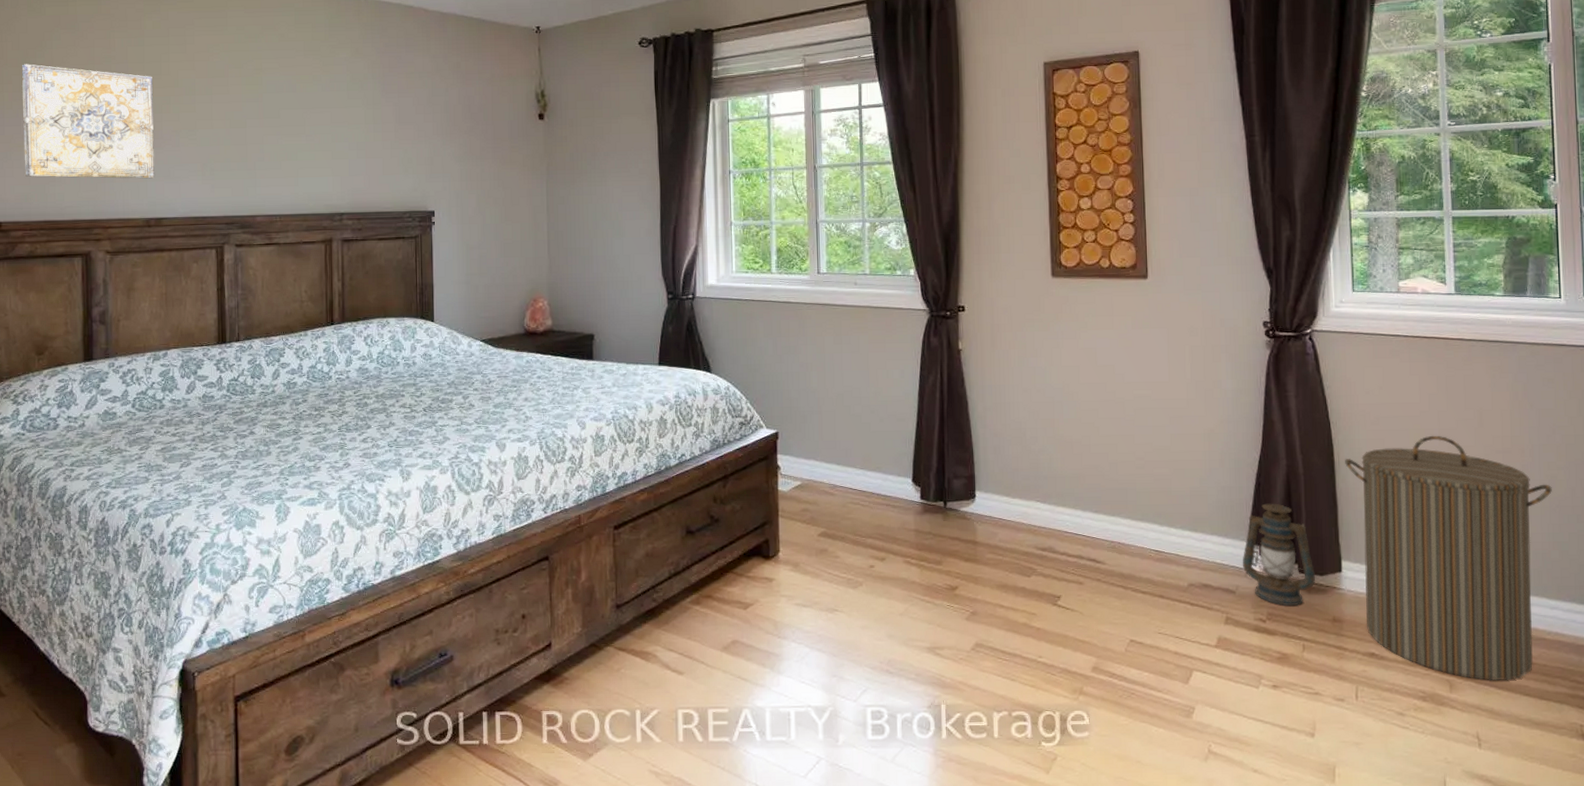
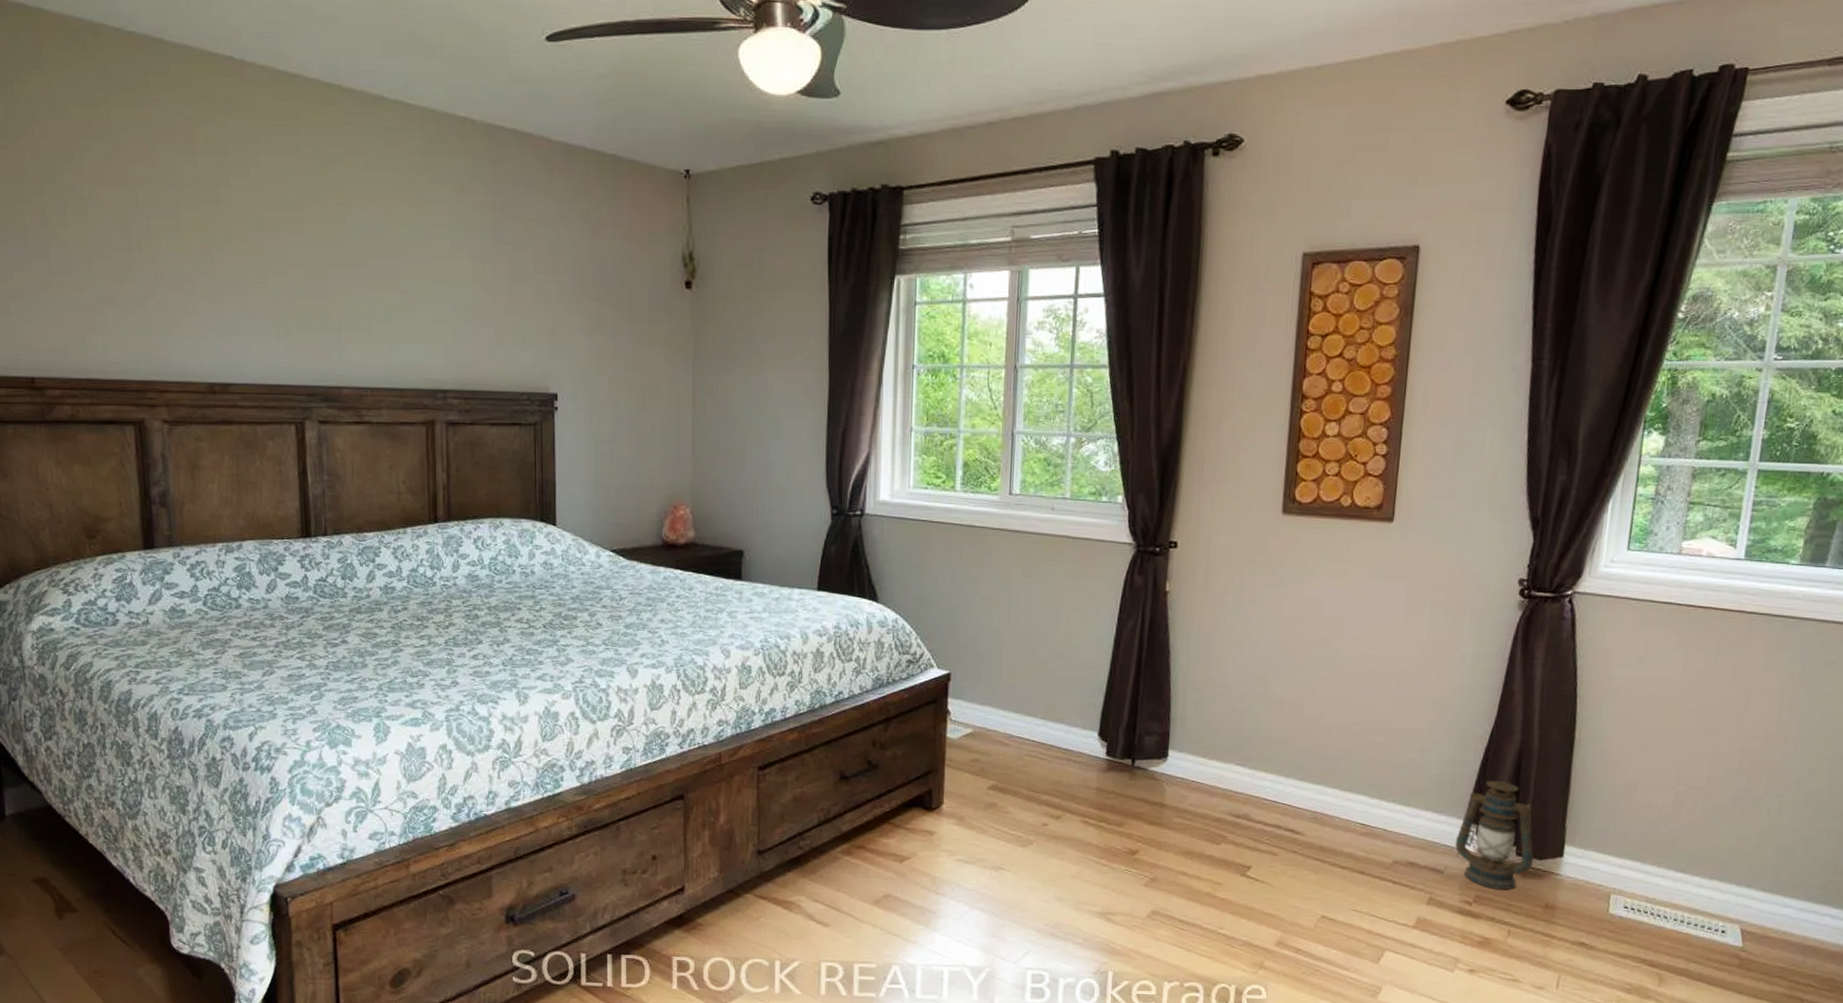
wall art: present [22,64,155,179] -> none [46,180,218,334]
laundry hamper: present [1345,435,1552,681] -> none [1580,716,1811,977]

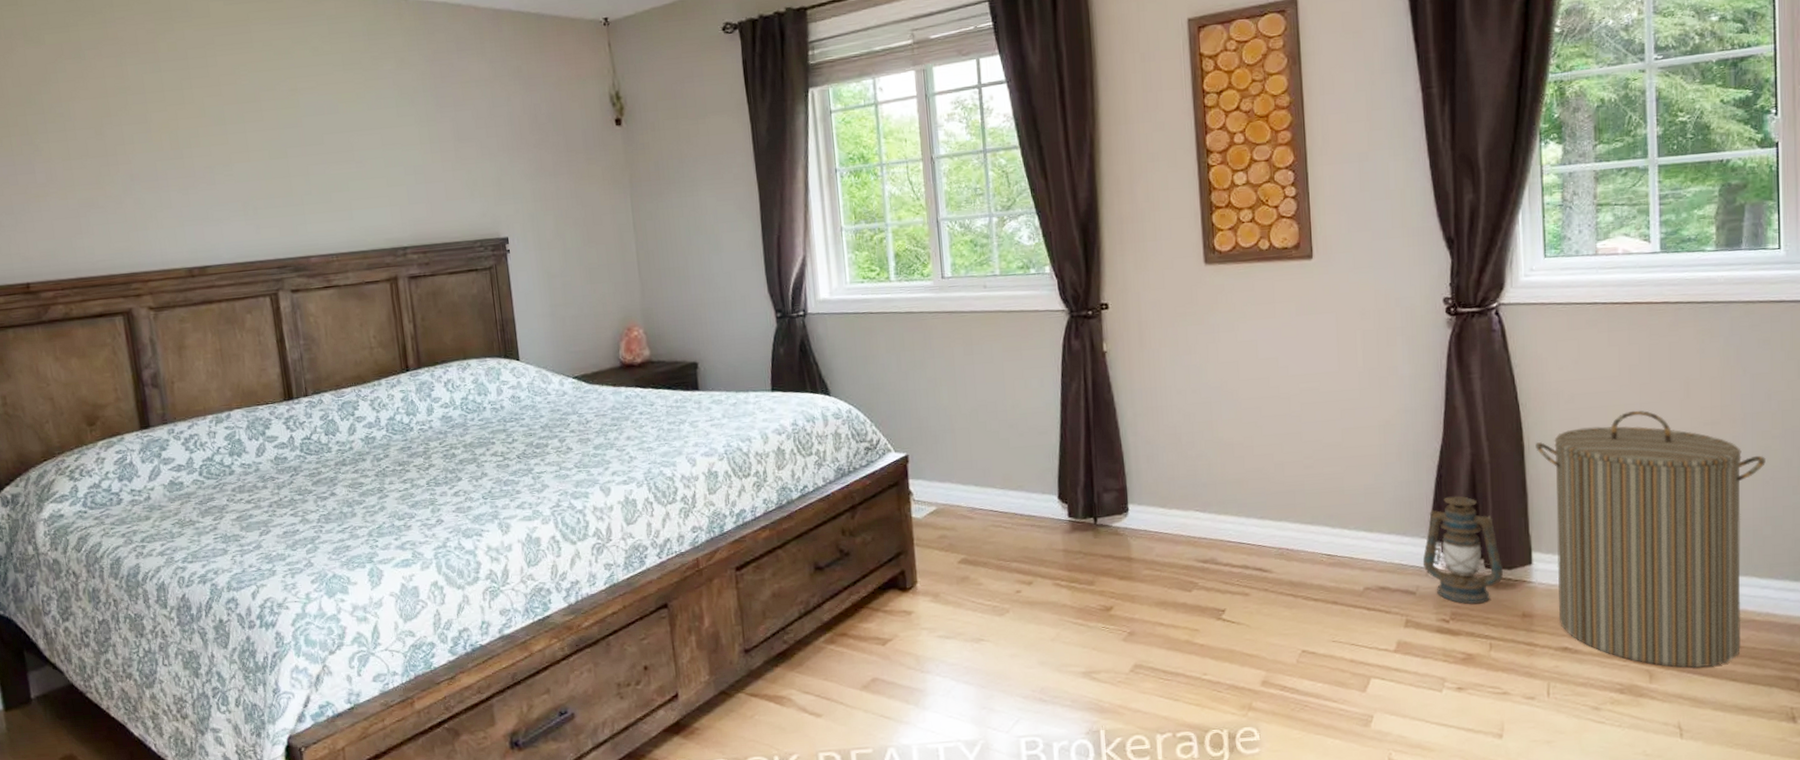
laundry hamper: none [1580,716,1811,977] -> present [1535,410,1766,668]

